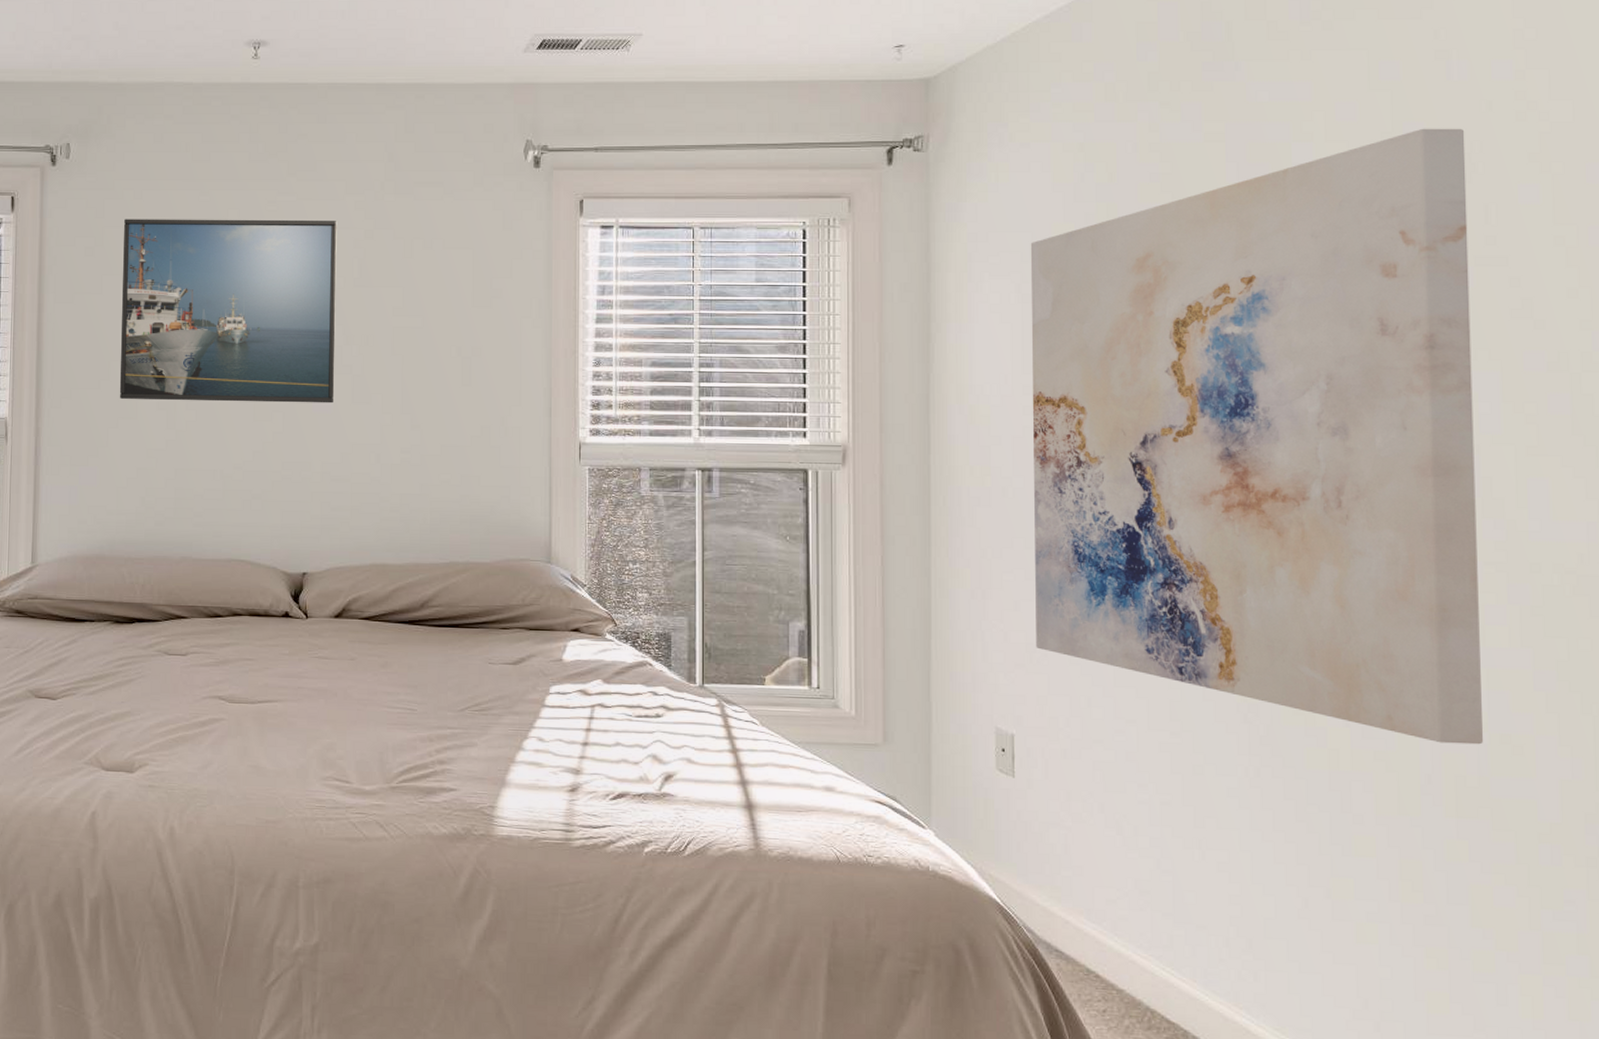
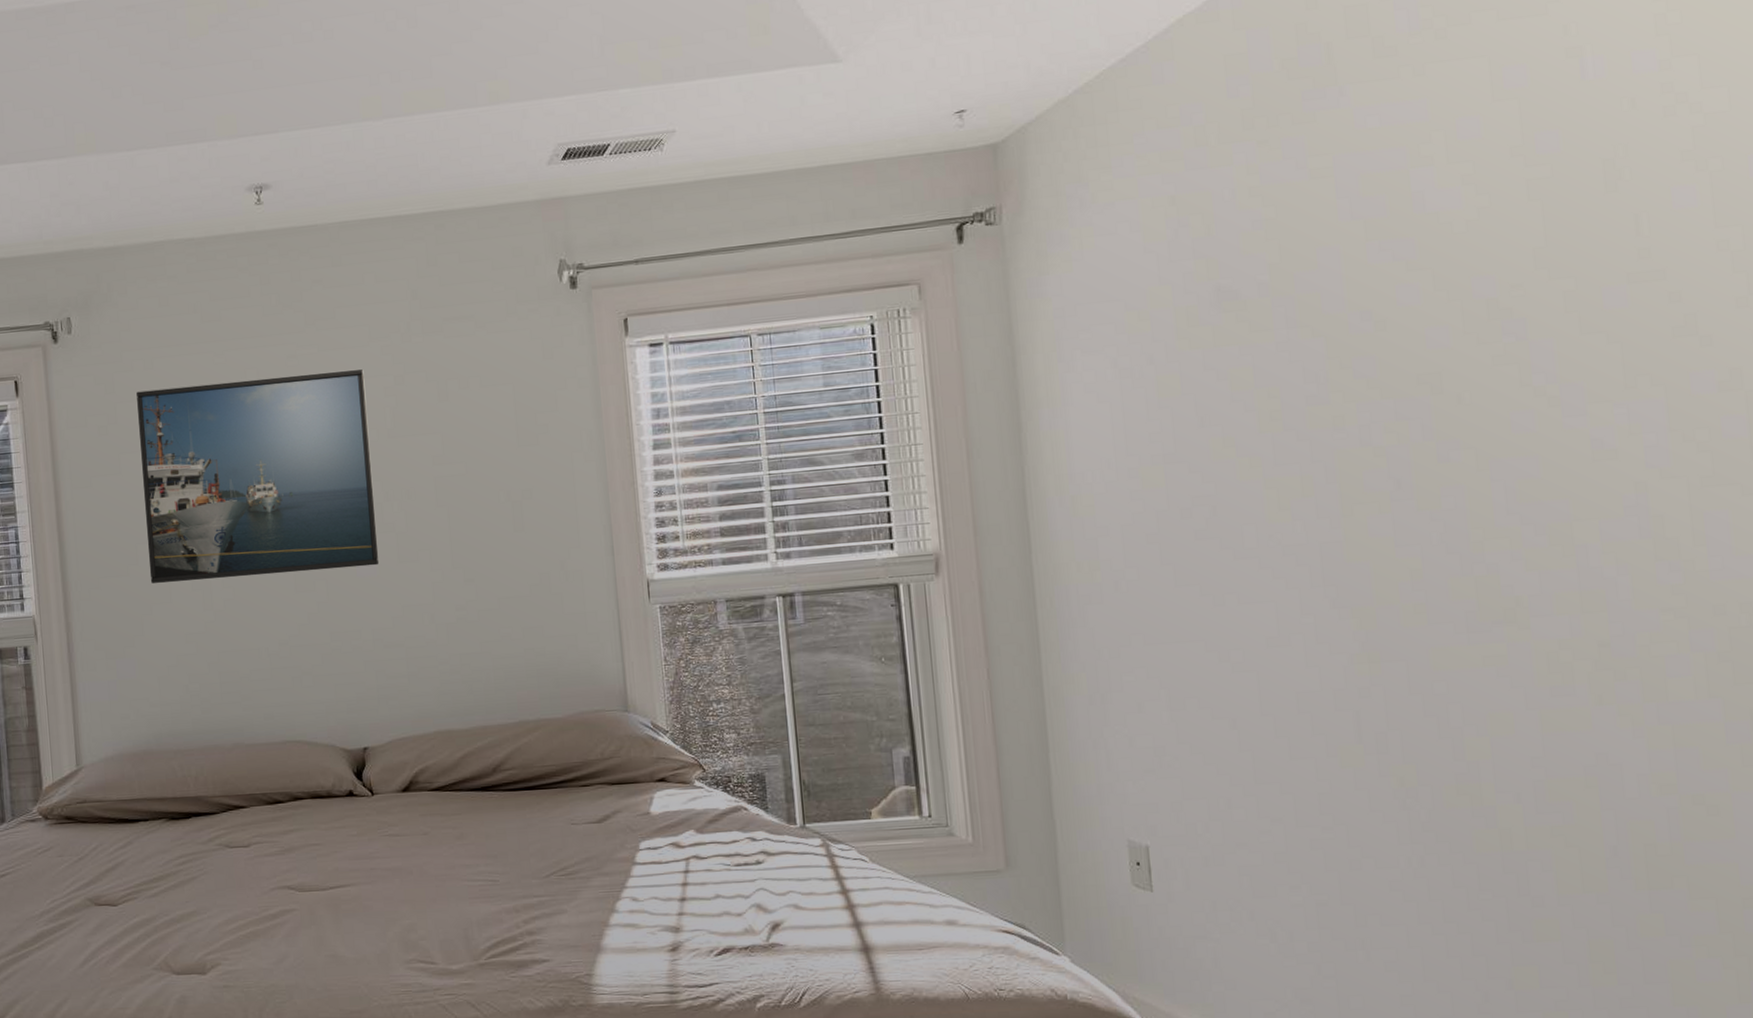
wall art: present [1030,128,1483,745] -> none [1124,132,1673,811]

